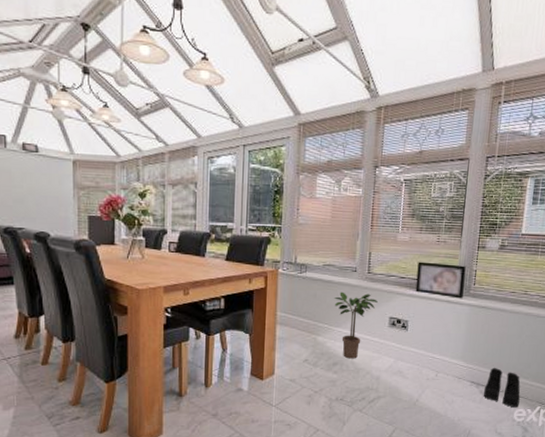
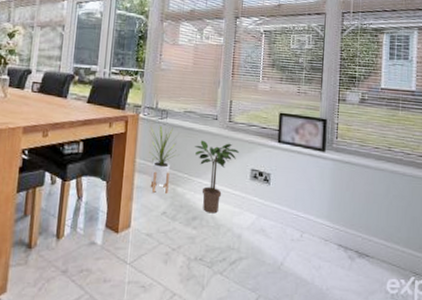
house plant: none [289,280,319,343] -> present [149,126,179,193]
boots: present [484,367,521,408] -> none [353,229,392,278]

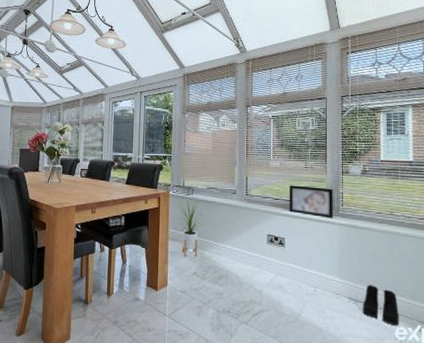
potted plant: present [195,140,239,214] -> none [218,211,256,273]
boots: none [353,229,392,278] -> present [363,284,399,326]

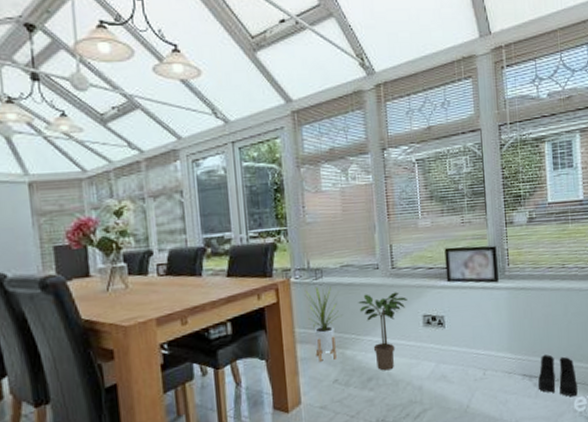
potted plant: none [218,211,256,273] -> present [358,292,407,371]

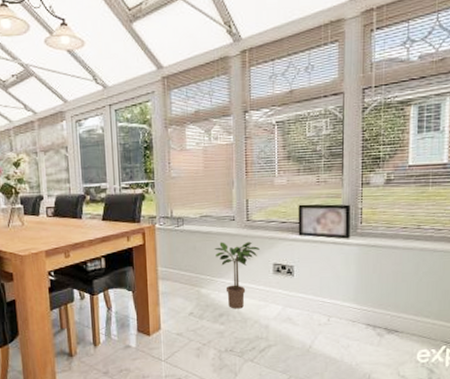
house plant: present [304,286,342,361] -> none [167,233,199,296]
boots: present [538,354,578,397] -> none [382,307,422,349]

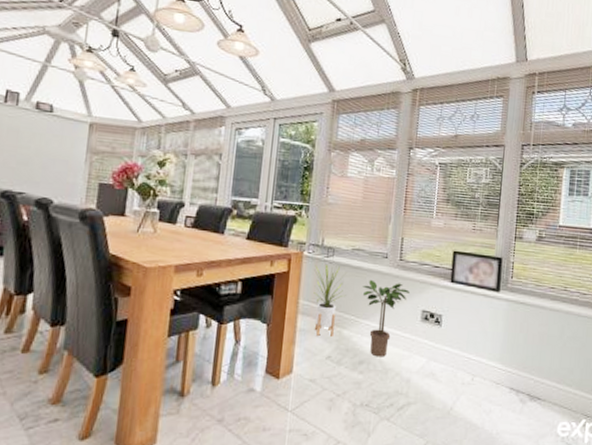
house plant: none [167,233,199,296] -> present [313,265,345,336]

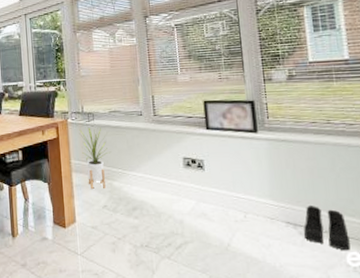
potted plant: present [363,279,410,357] -> none [124,136,168,203]
boots: none [524,371,564,421] -> present [304,205,351,251]

